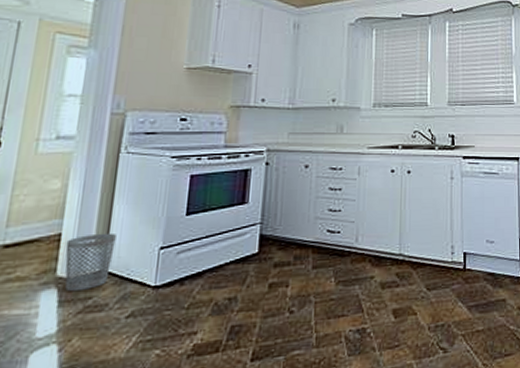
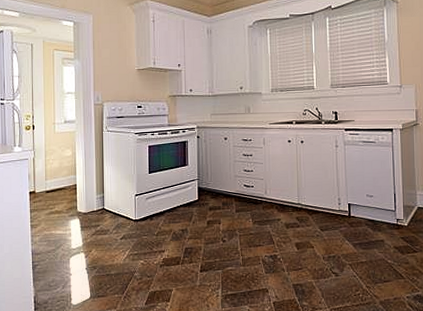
wastebasket: present [64,233,116,291] -> none [80,184,108,221]

